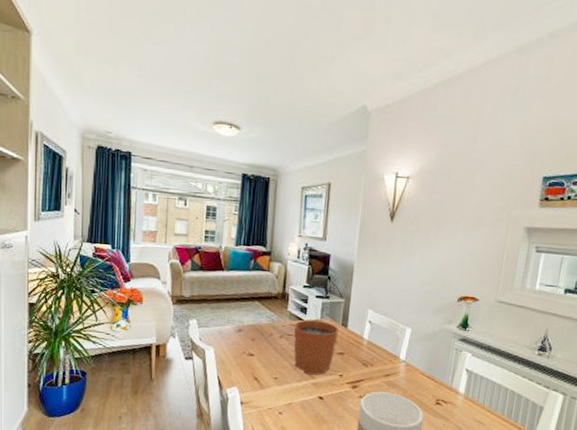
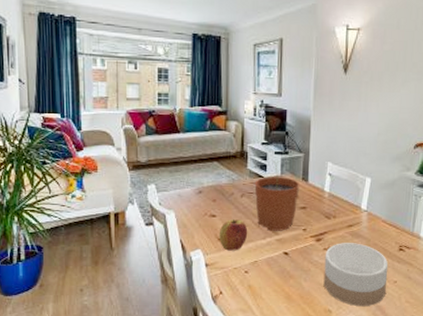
apple: none [255,359,285,392] -> present [219,219,248,251]

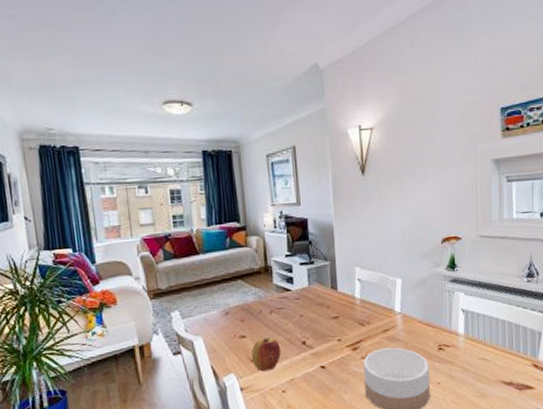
plant pot: present [254,160,300,231] -> none [282,272,330,346]

